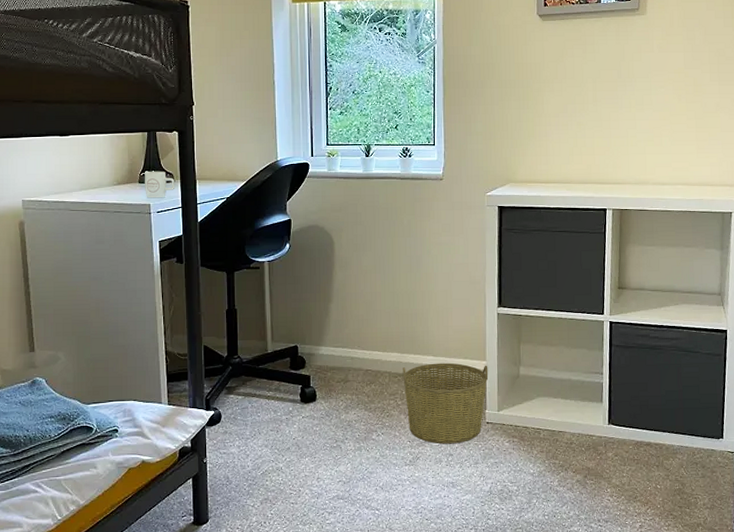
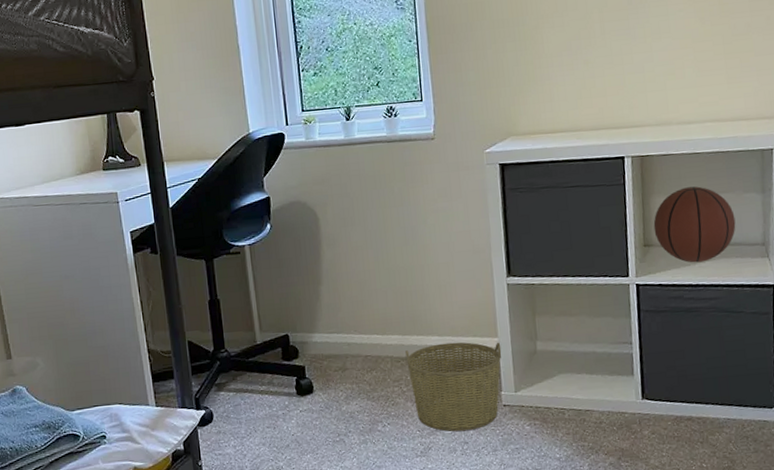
mug: present [145,171,175,198] -> none [108,155,142,186]
basketball: none [627,240,697,306] -> present [653,186,736,263]

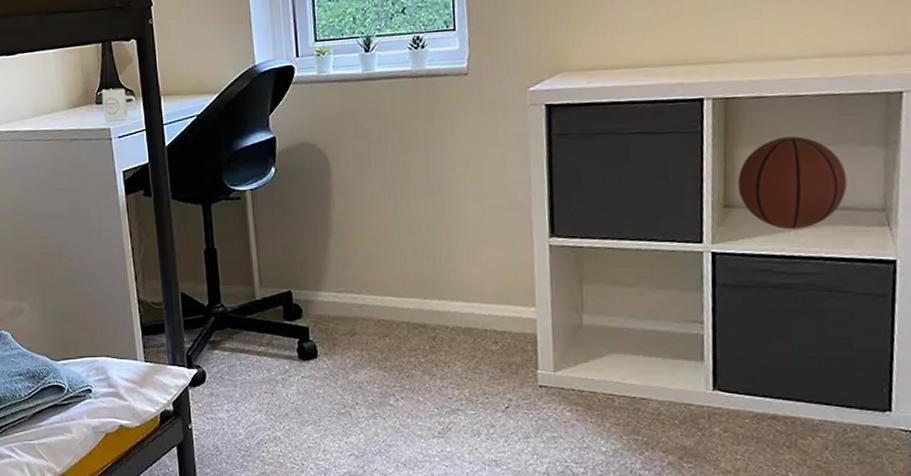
mug: none [108,155,142,186] -> present [102,88,137,122]
basket: present [405,342,502,432] -> none [425,309,540,413]

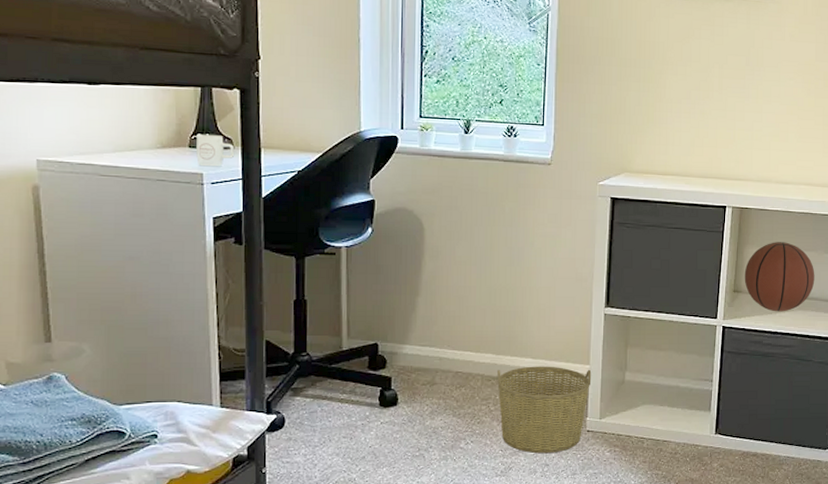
basket: none [425,309,540,413] -> present [497,366,592,454]

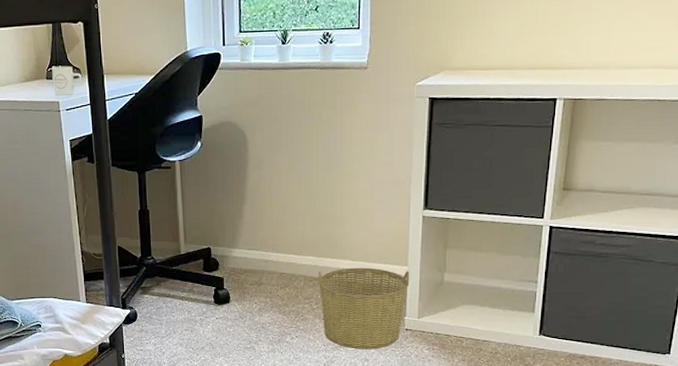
basketball: present [744,242,815,312] -> none [575,134,661,210]

